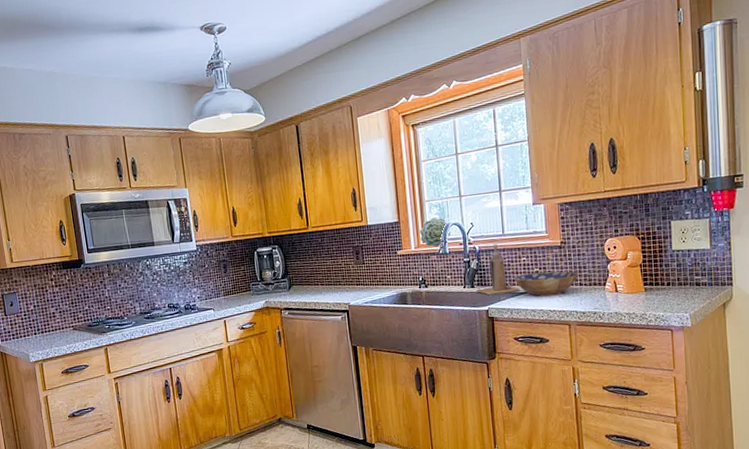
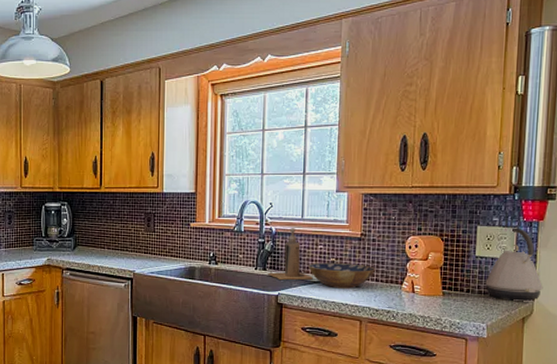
succulent plant: present [420,216,451,248] -> none [216,191,248,224]
kettle: none [684,218,740,289] -> present [485,228,543,301]

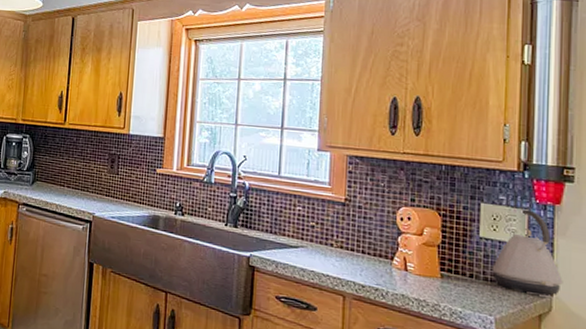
soap dispenser: present [268,228,313,281] -> none [239,185,290,244]
bowl: present [308,262,376,289] -> none [285,225,362,259]

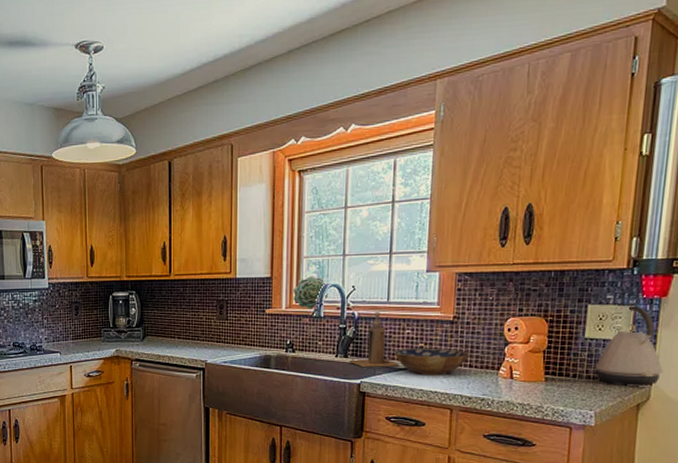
succulent plant: none [185,140,220,174] -> present [293,275,328,309]
soap dispenser: none [239,185,290,244] -> present [349,312,399,368]
bowl: none [285,225,362,259] -> present [394,347,470,375]

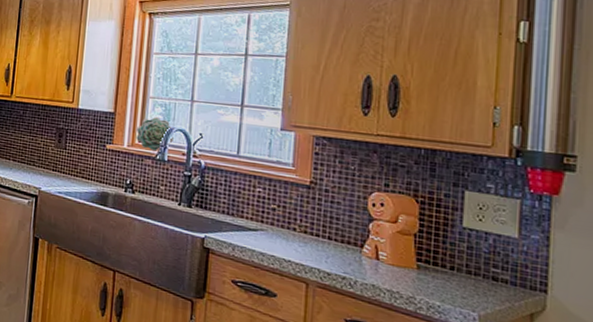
soap dispenser: present [349,312,399,368] -> none [193,164,248,226]
bowl: present [394,347,470,375] -> none [243,207,329,244]
kettle: present [595,305,663,386] -> none [476,199,560,294]

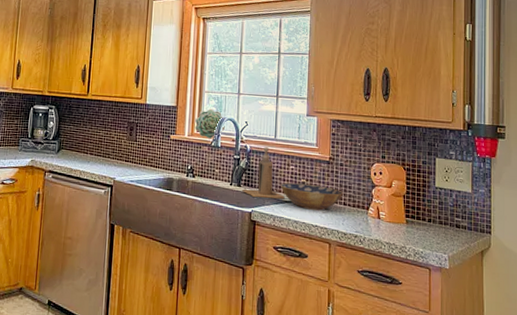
soap dispenser: none [193,164,248,226] -> present [242,147,285,199]
bowl: none [243,207,329,244] -> present [280,182,344,211]

